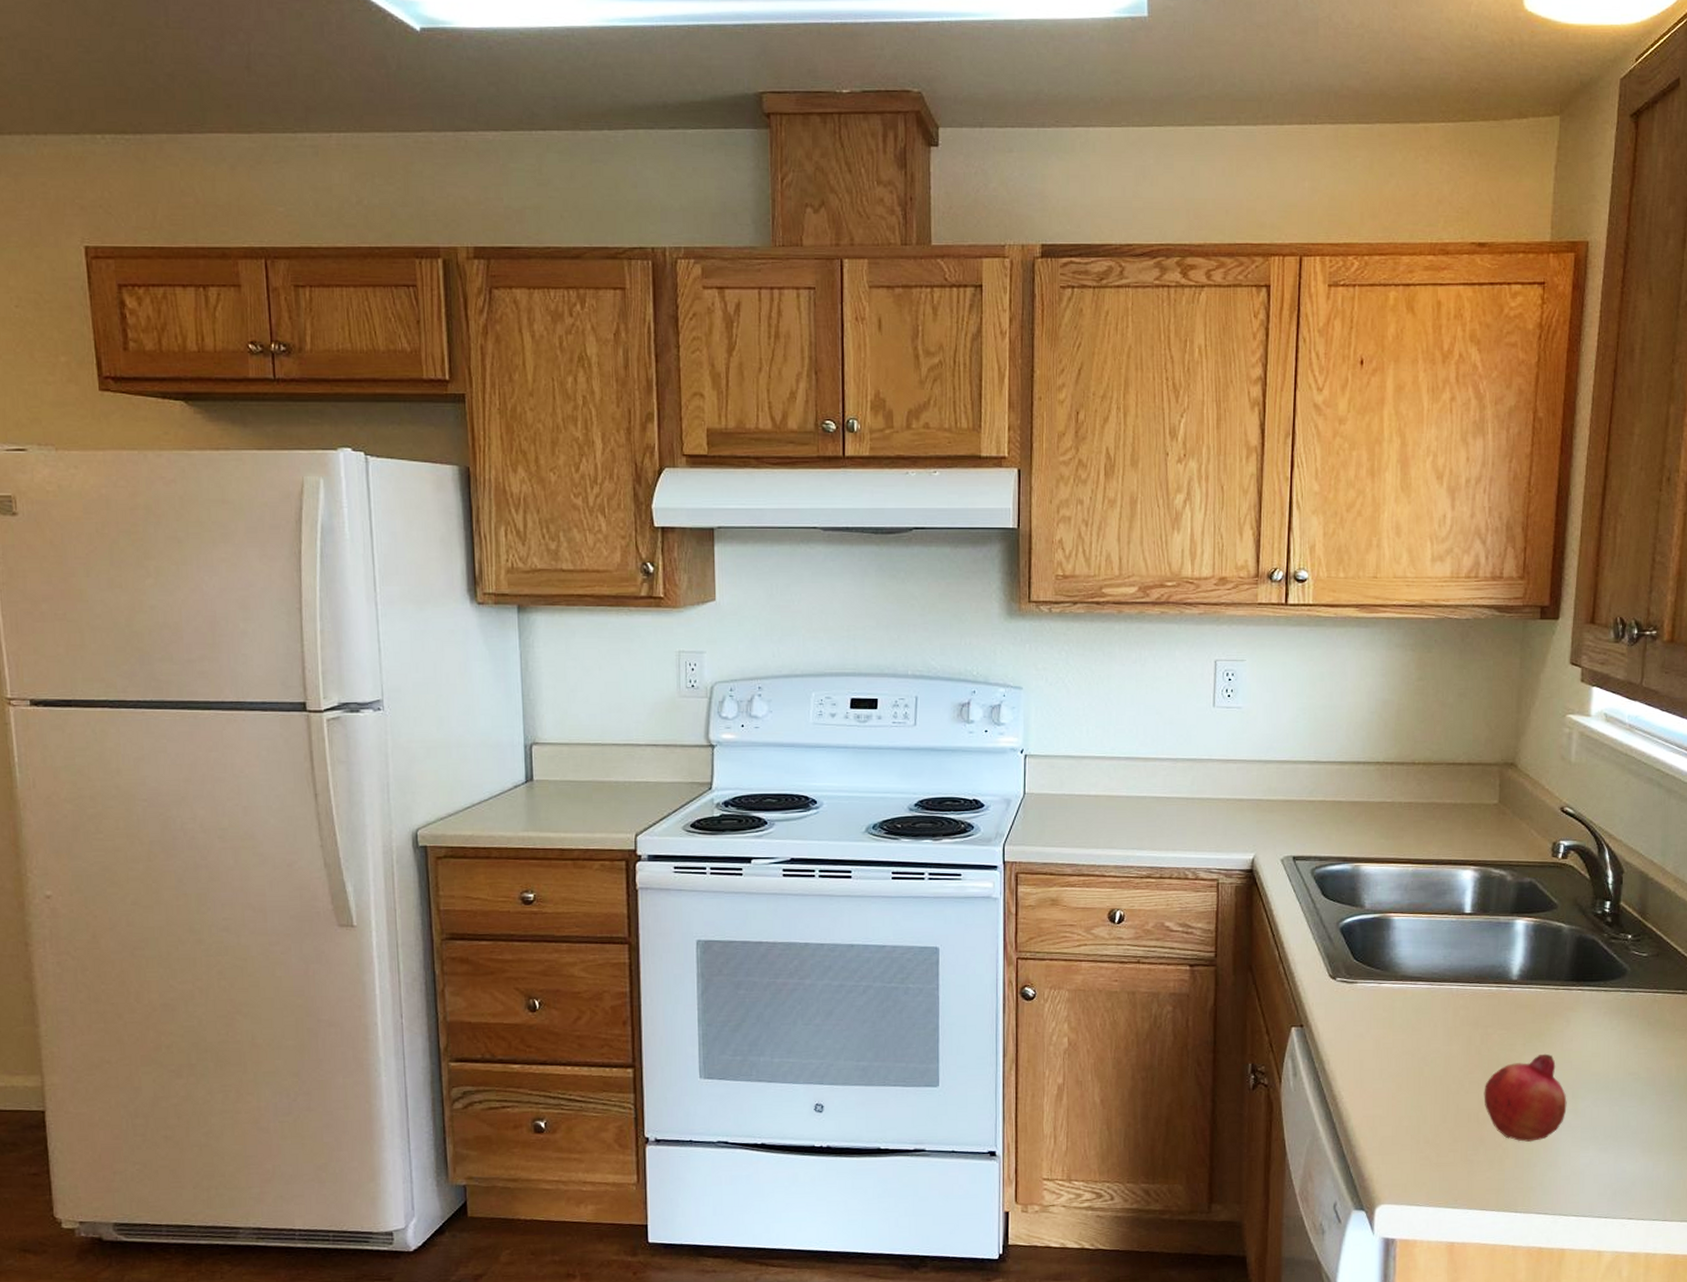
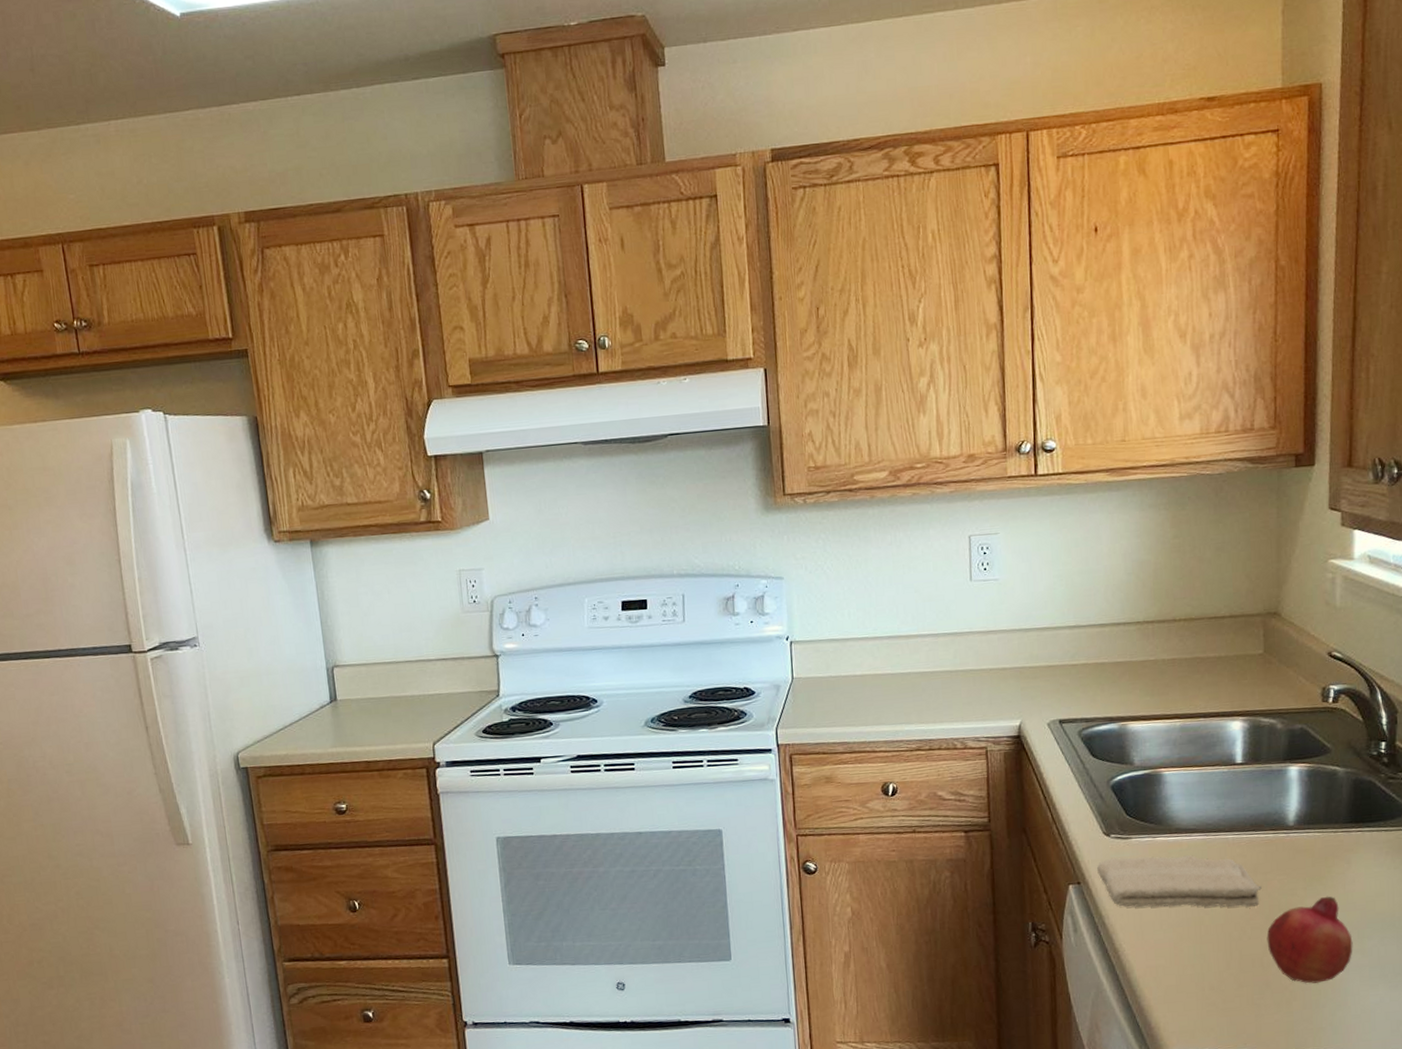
washcloth: none [1320,1002,1482,1060] -> present [1096,855,1262,907]

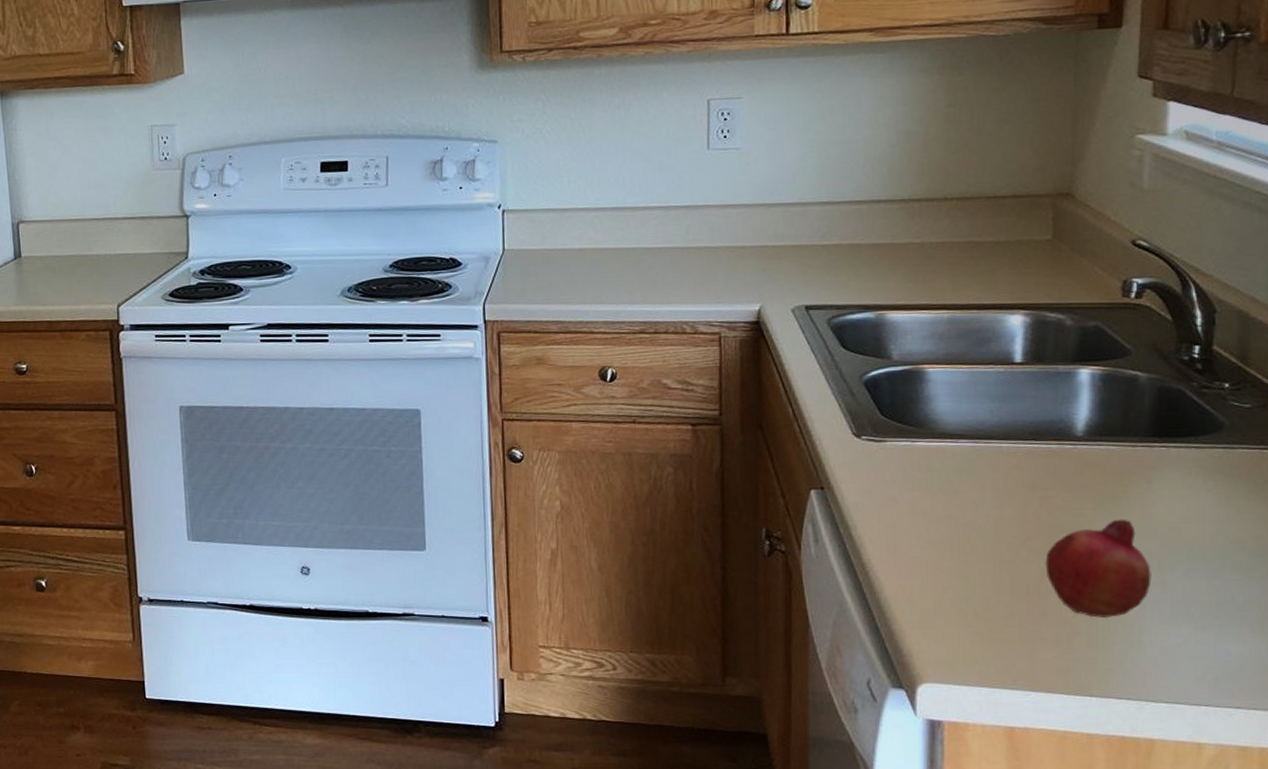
washcloth: present [1096,855,1262,907] -> none [843,462,1041,526]

